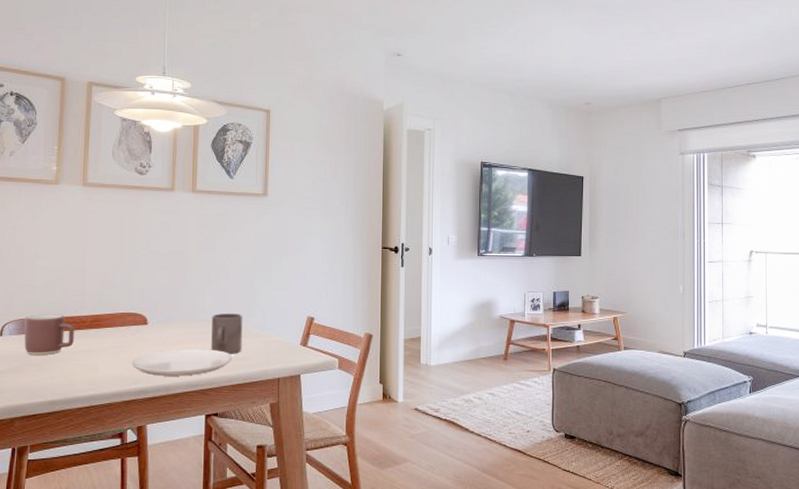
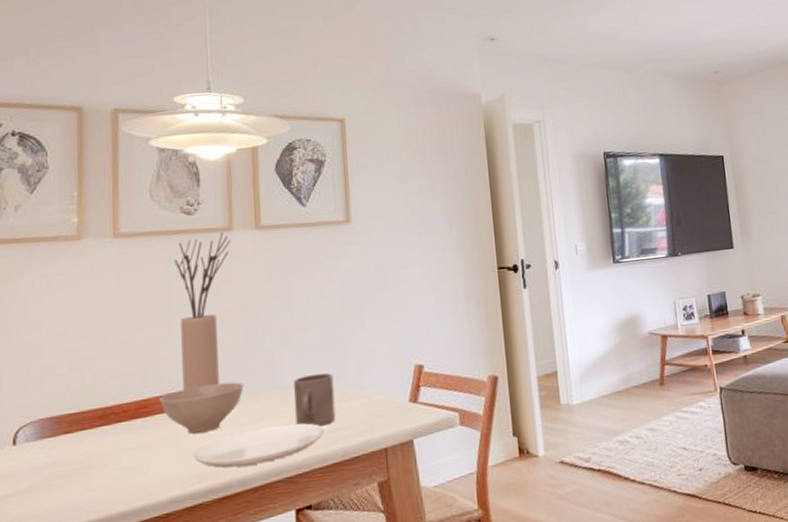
mug: present [24,314,74,355] -> none [46,405,114,465]
bowl: none [109,310,174,346] -> present [159,382,245,434]
vase: none [127,192,173,313] -> present [174,233,232,391]

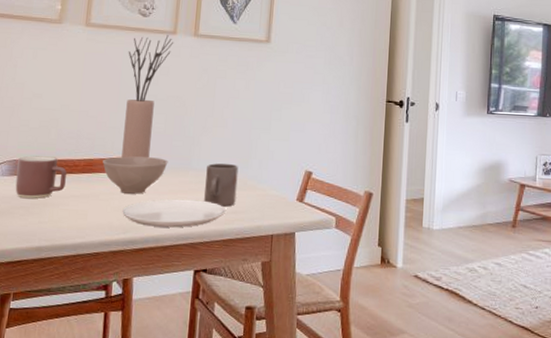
mug: none [46,405,114,465] -> present [15,156,67,198]

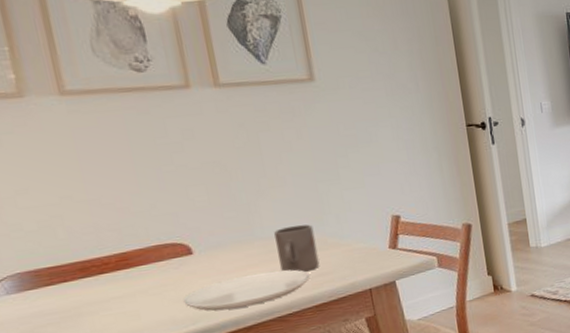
mug: present [15,156,67,198] -> none [23,259,100,314]
bowl: present [102,156,168,194] -> none [139,234,225,282]
vase: present [121,35,174,158] -> none [131,90,199,244]

